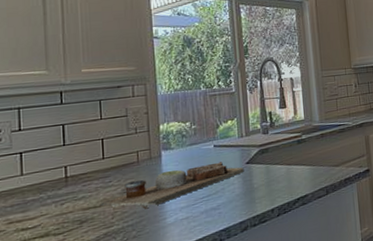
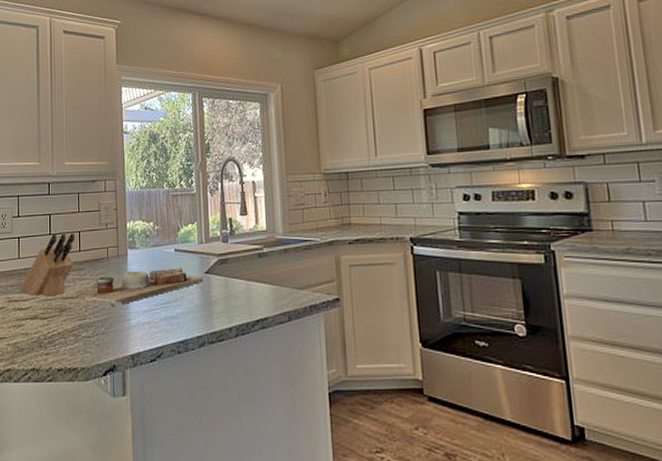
knife block: none [23,141,98,212] -> present [19,233,76,296]

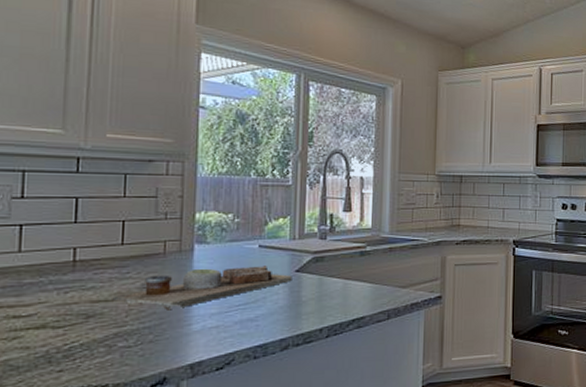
knife block: present [19,233,76,296] -> none [17,222,117,300]

